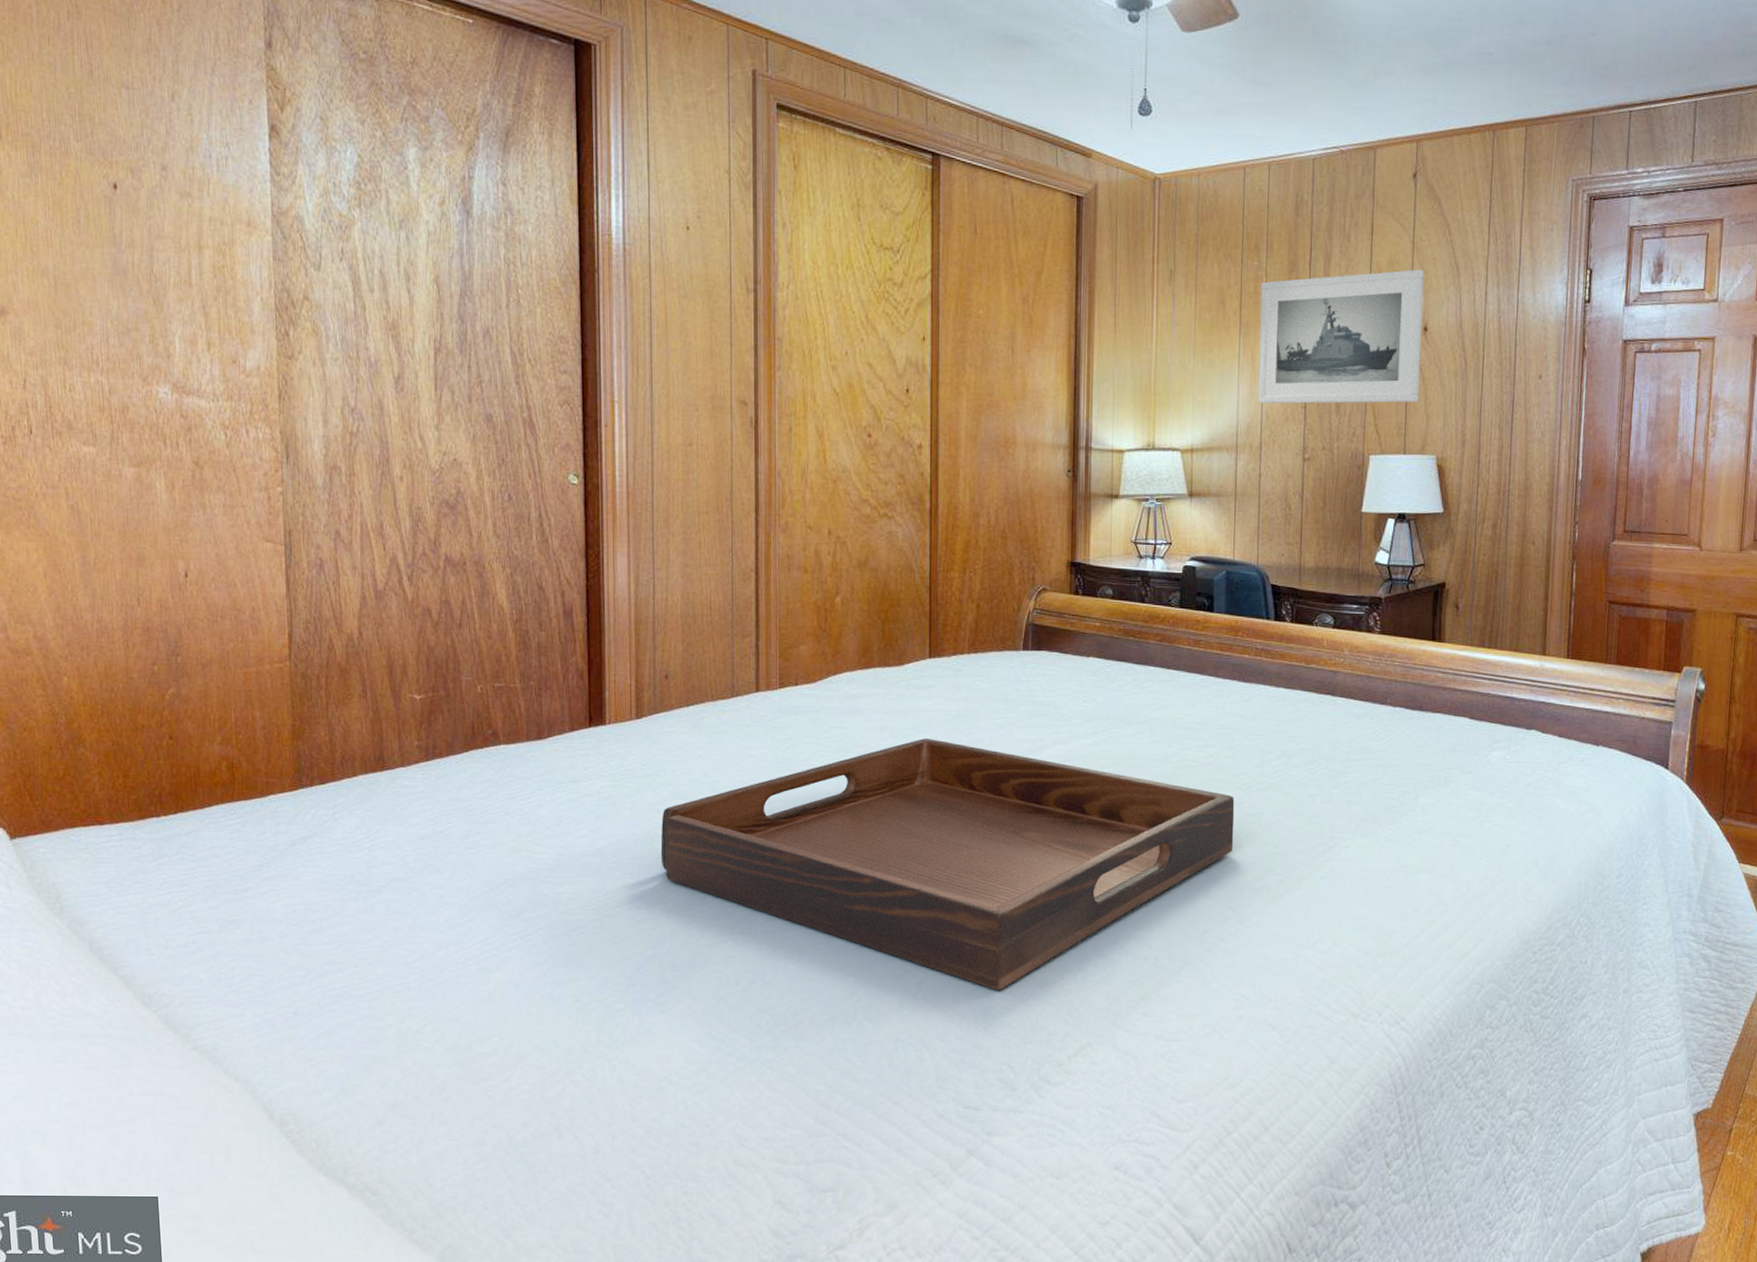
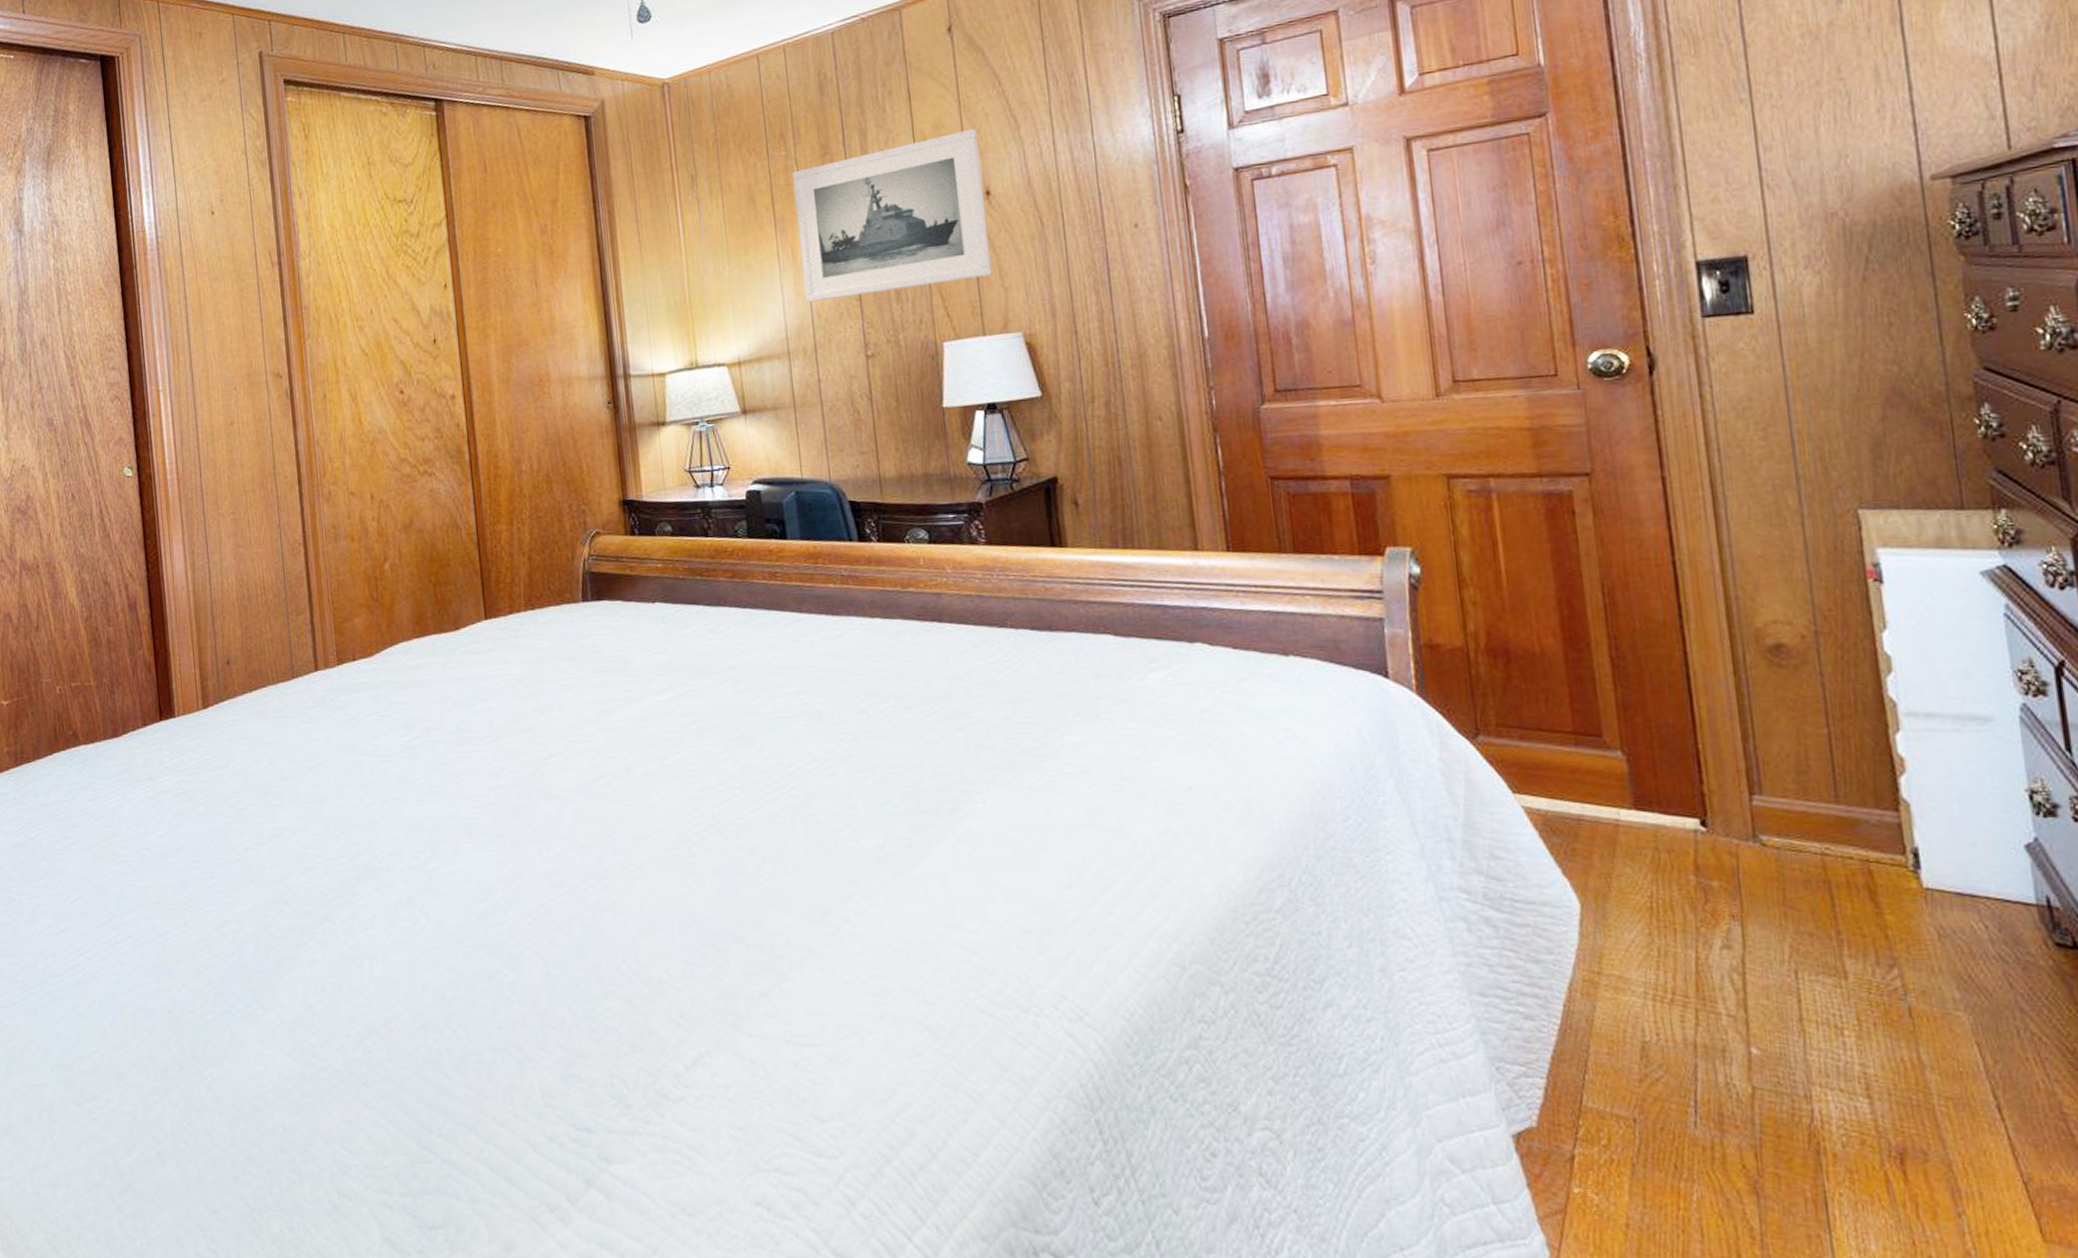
serving tray: present [660,739,1235,990] -> none [235,707,846,990]

